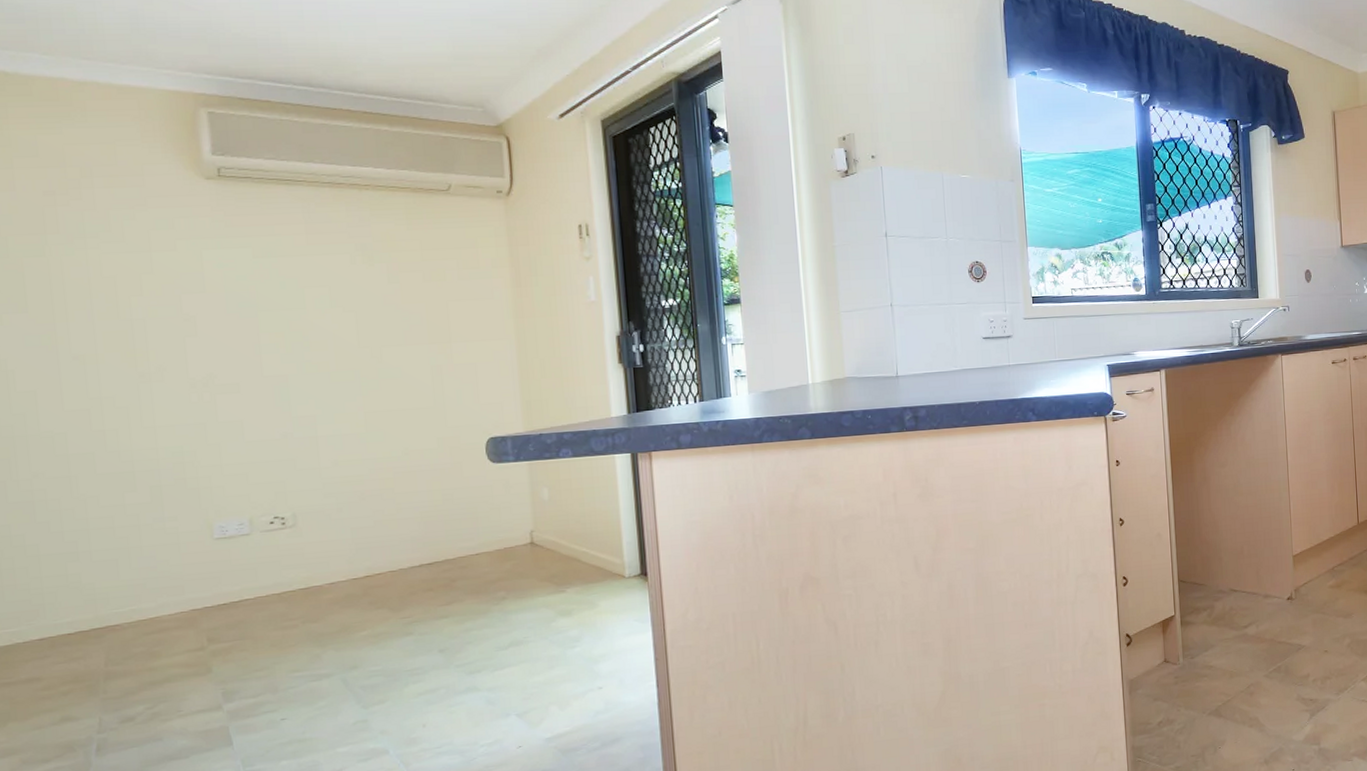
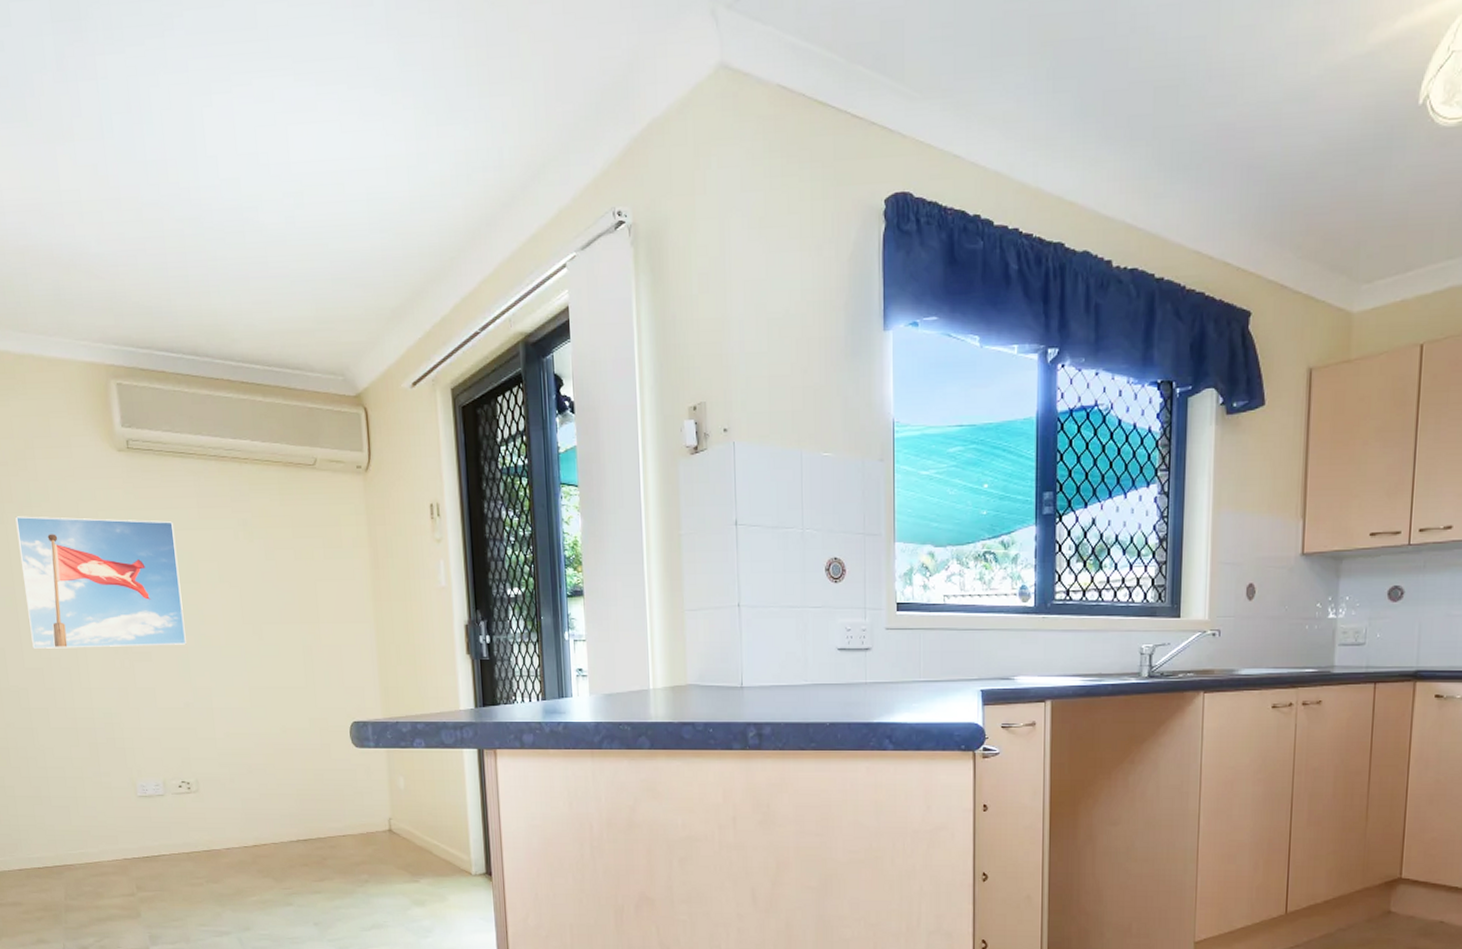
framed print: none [61,247,286,389] -> present [15,516,187,649]

